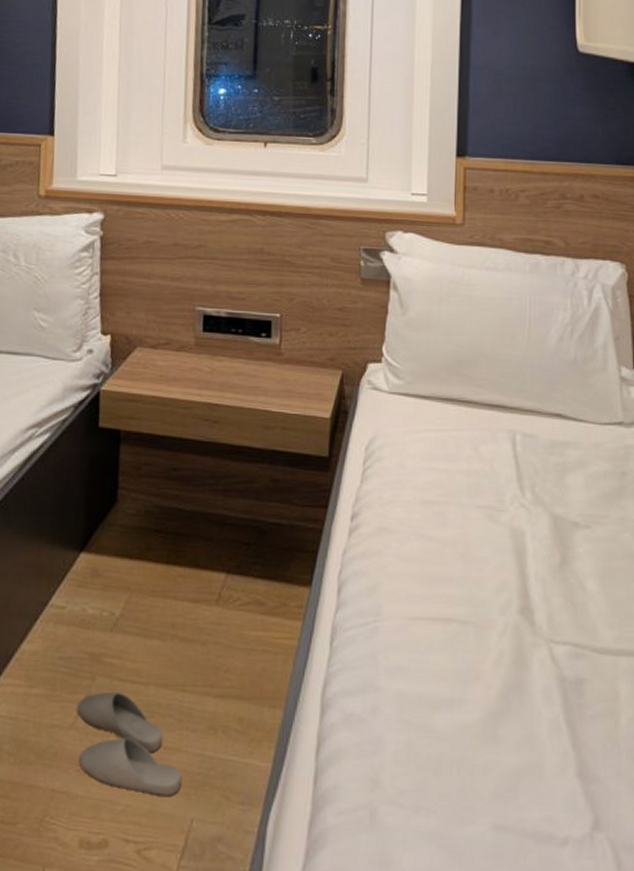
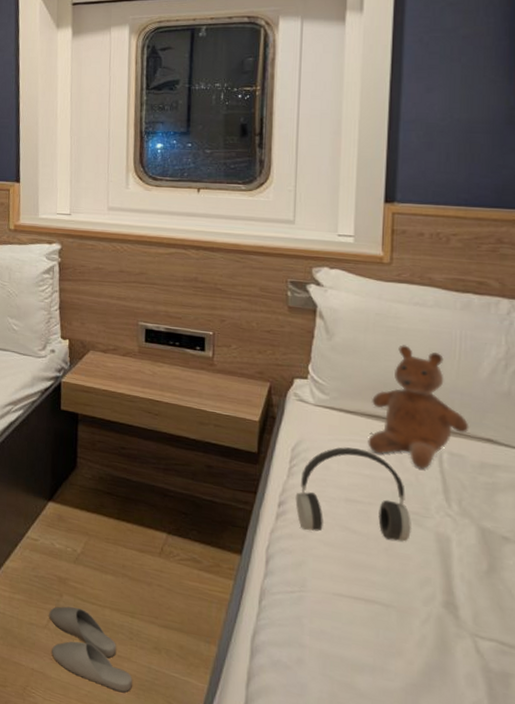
headphones: none [369,439,487,545] -> present [295,447,411,542]
teddy bear: none [443,315,540,456] -> present [368,345,469,470]

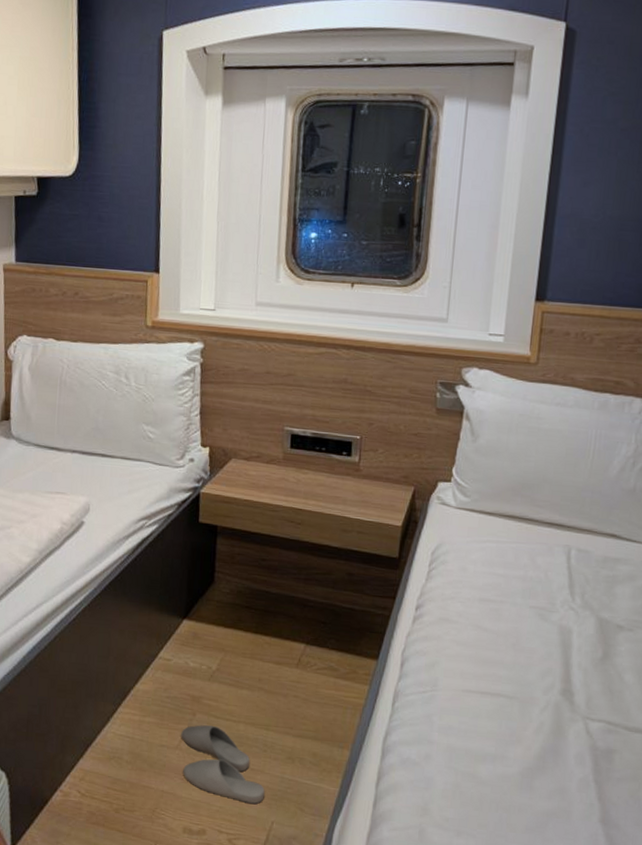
headphones: present [295,447,411,542] -> none [432,548,538,637]
teddy bear: present [368,345,469,470] -> none [503,445,597,566]

